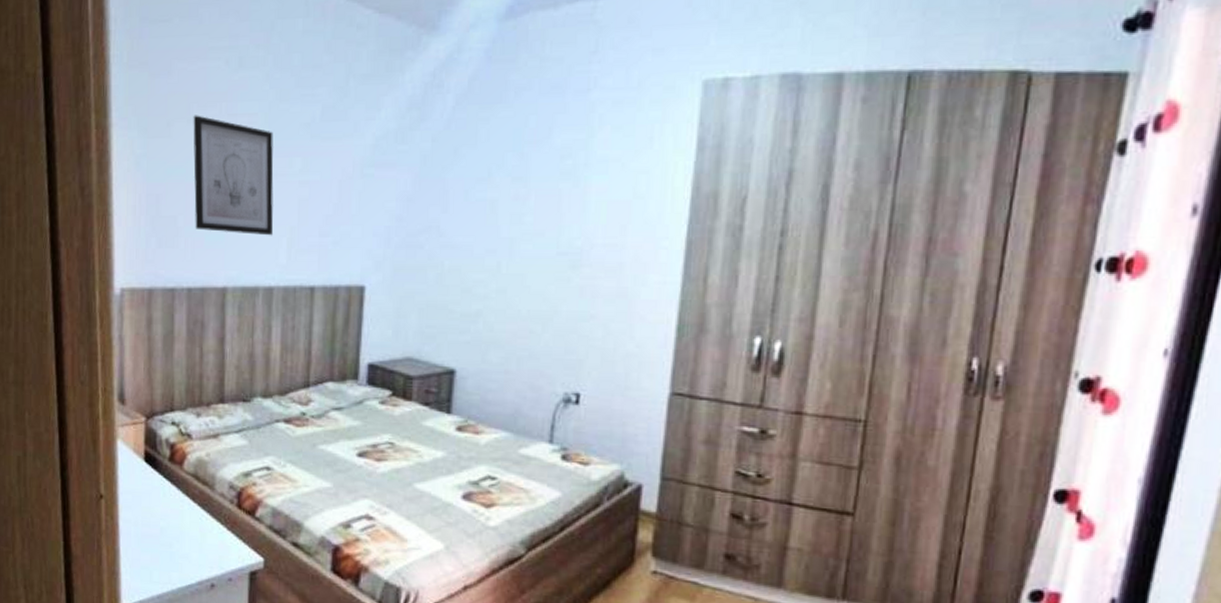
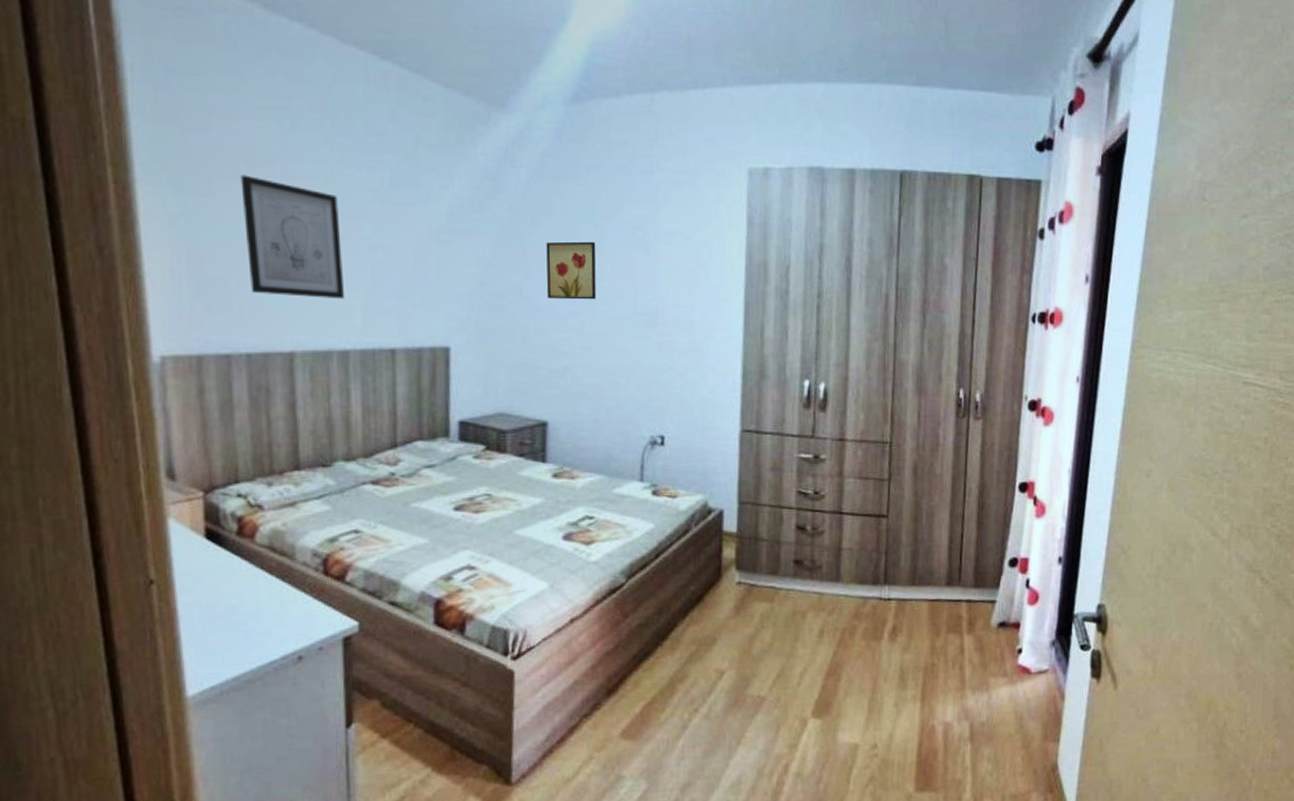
wall art: none [464,172,520,237] -> present [546,241,597,300]

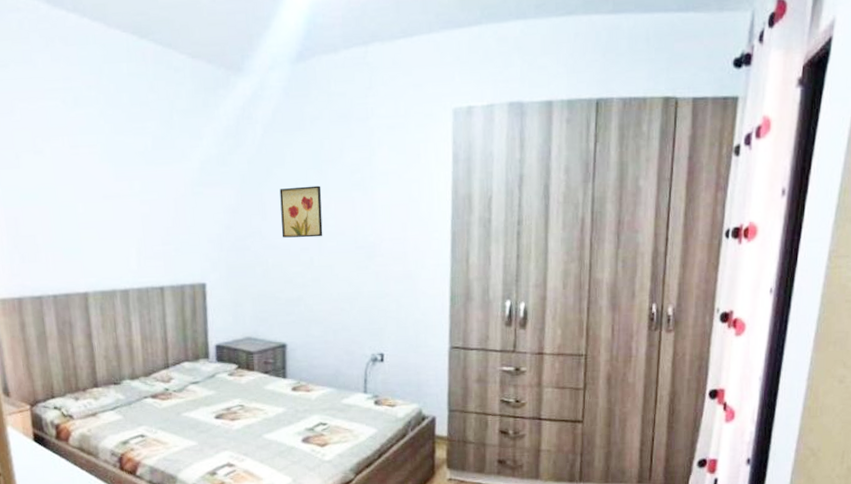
wall art: present [240,175,344,299] -> none [39,148,122,247]

